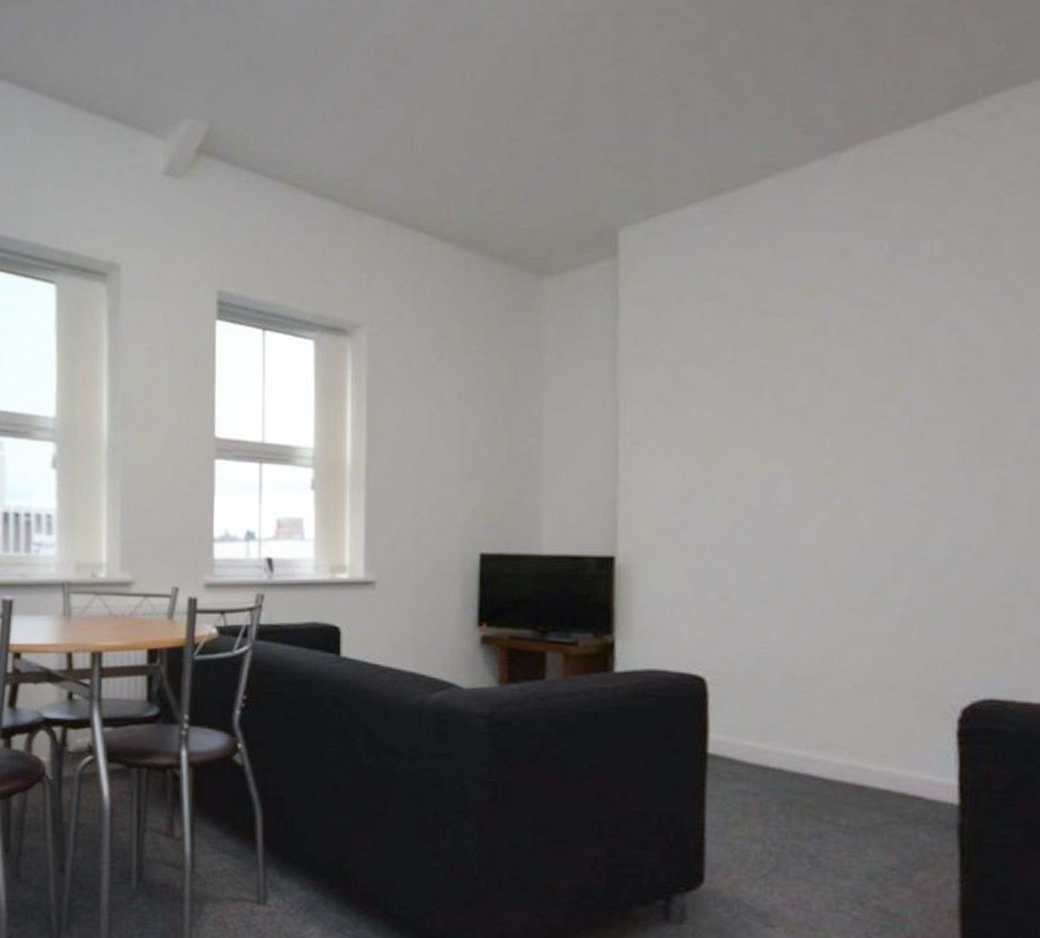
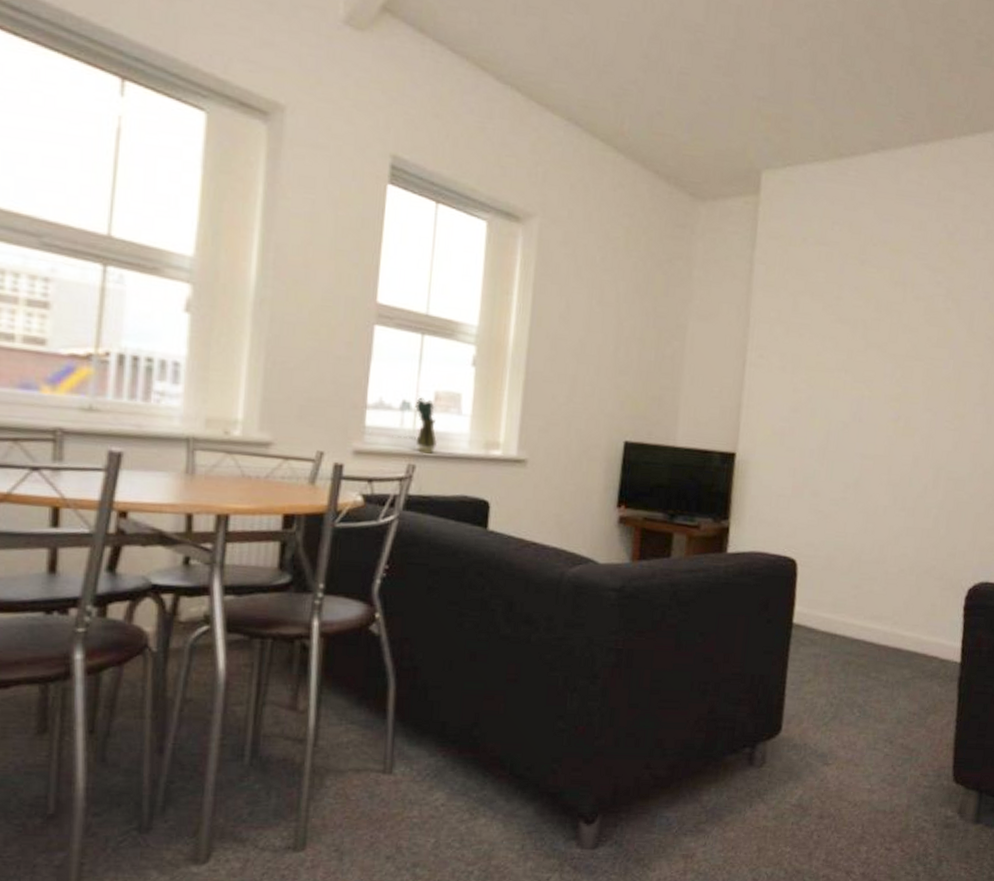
vase: none [259,524,284,583] -> present [415,395,438,455]

